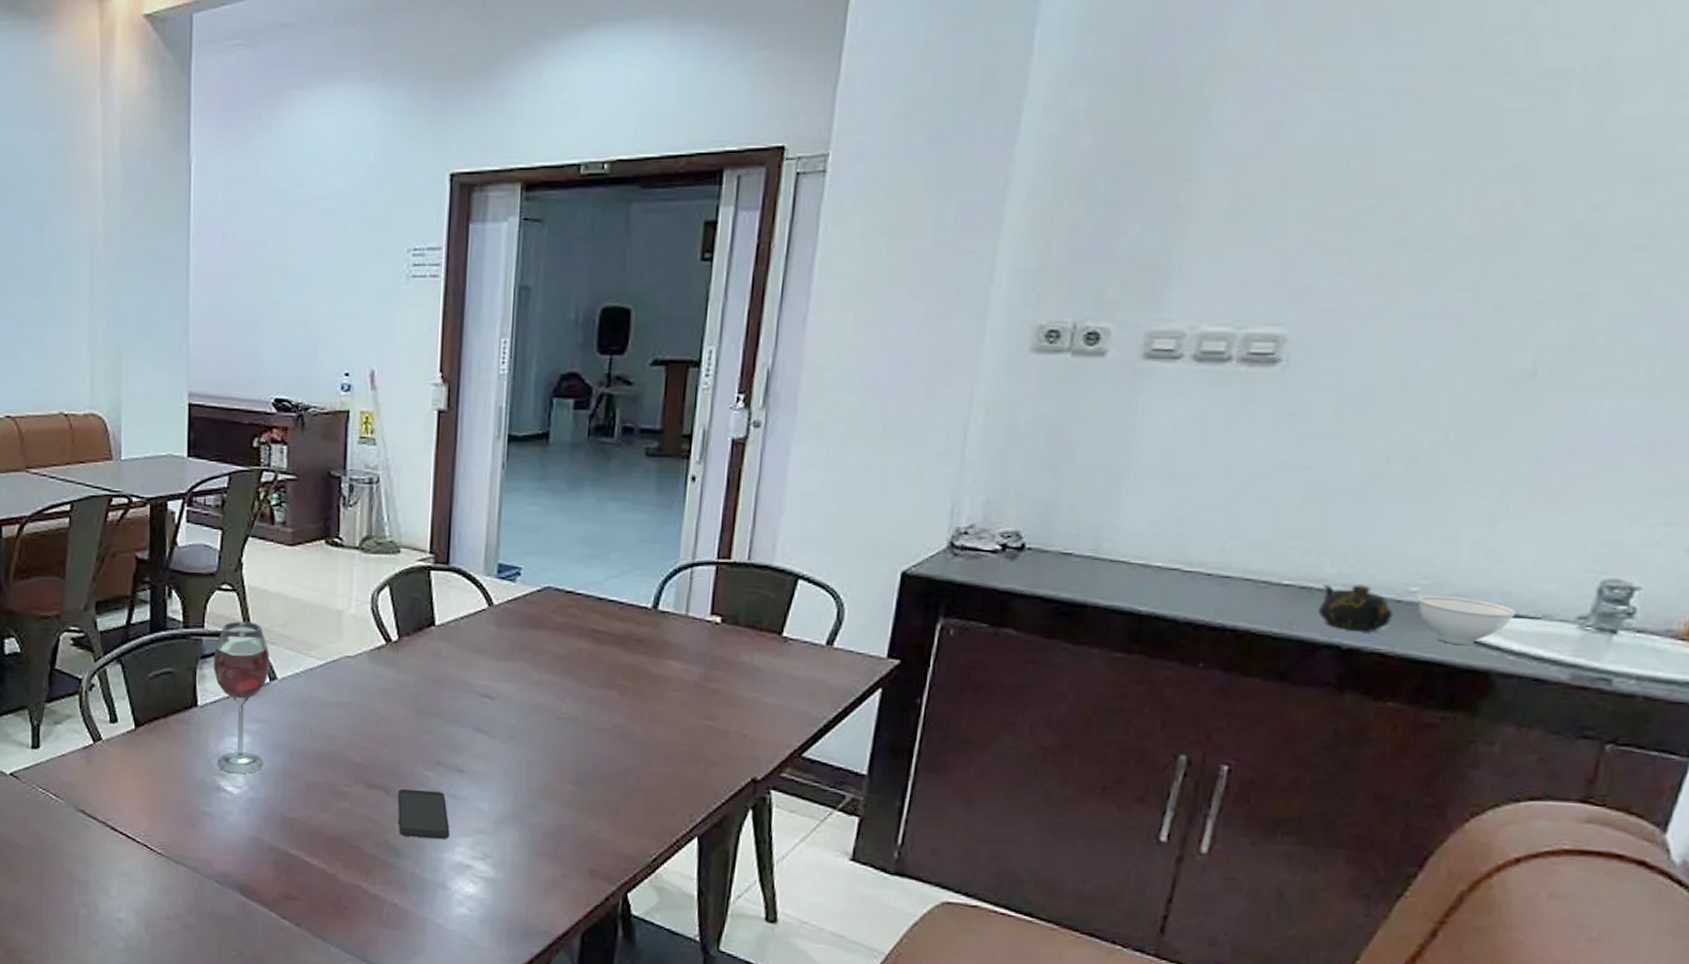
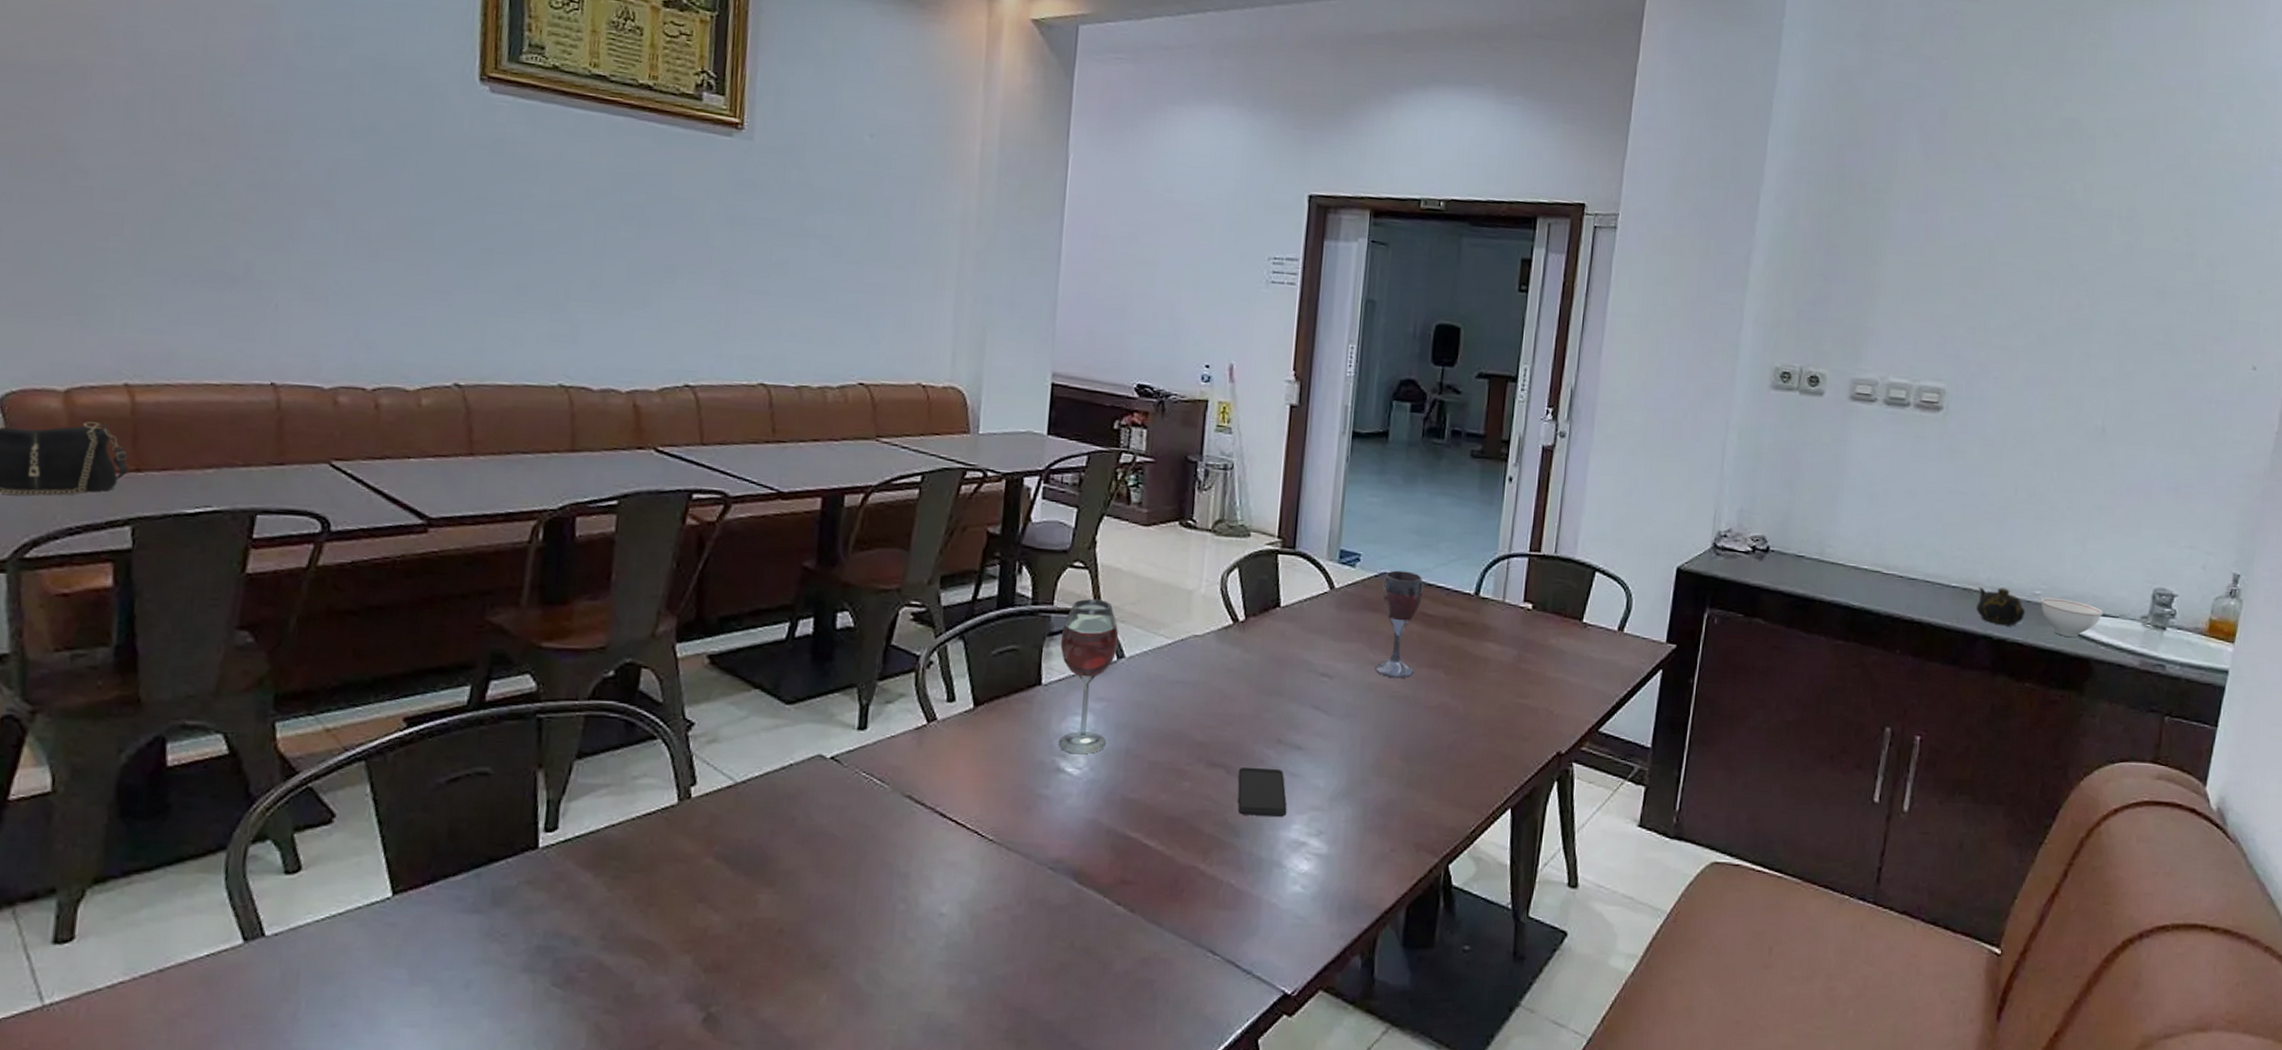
cup: none [540,584,593,700] -> present [1375,570,1423,679]

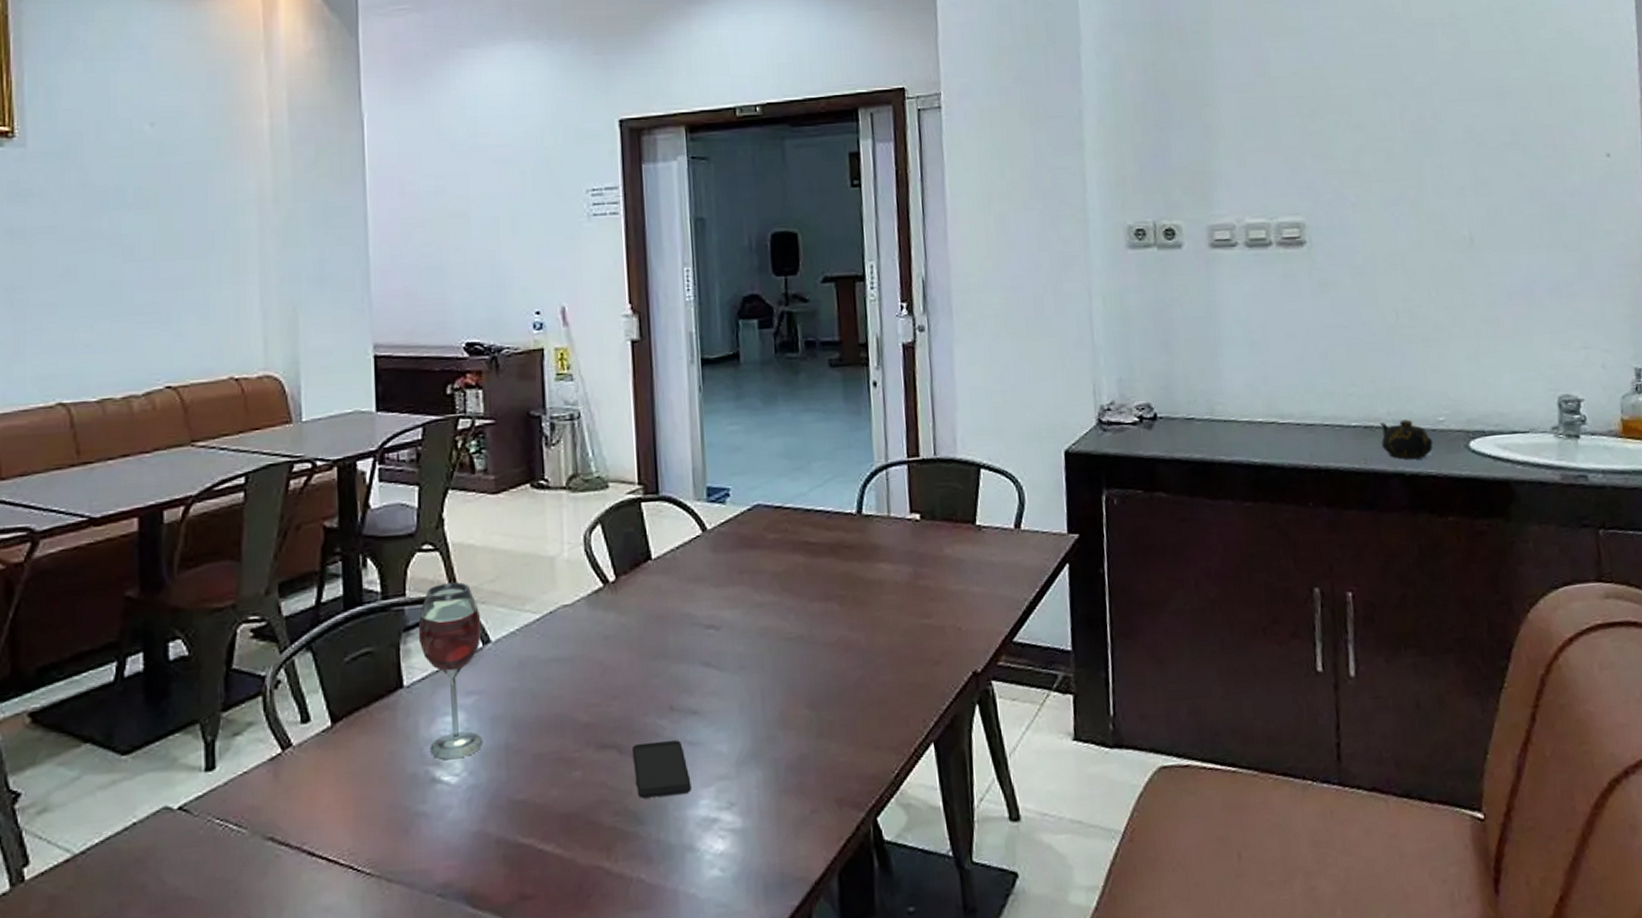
cup: present [1375,570,1423,679] -> none [758,499,806,619]
bowl: present [2040,597,2103,638] -> none [1445,421,1513,462]

